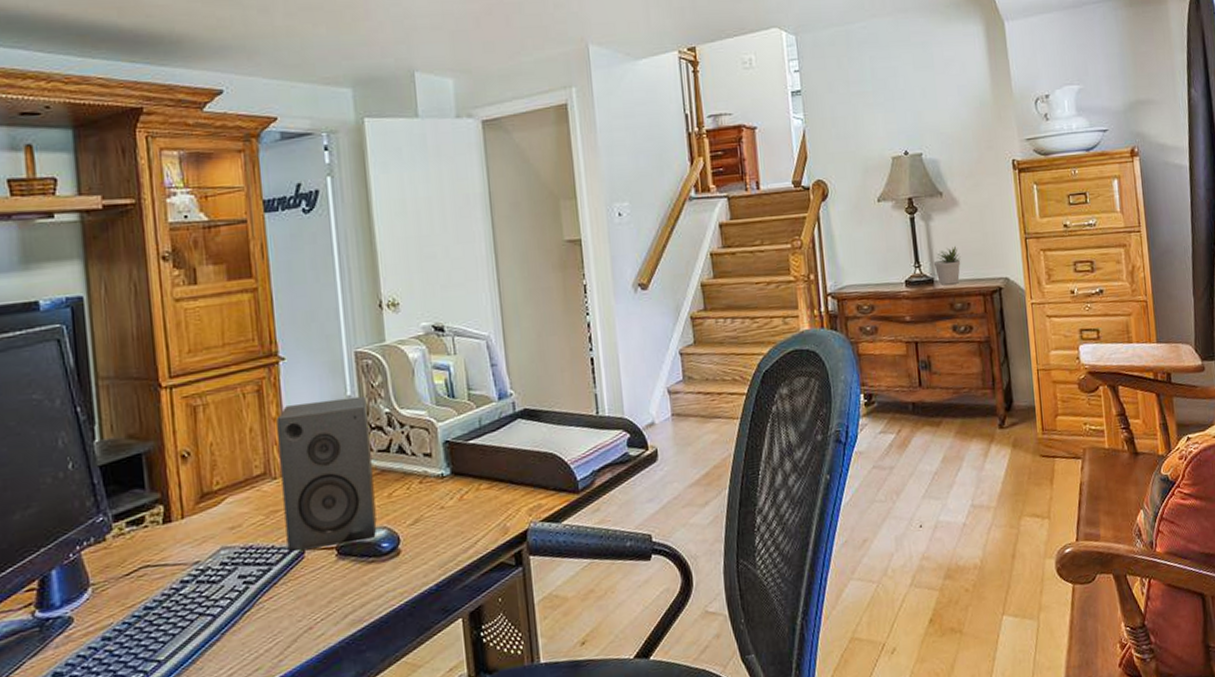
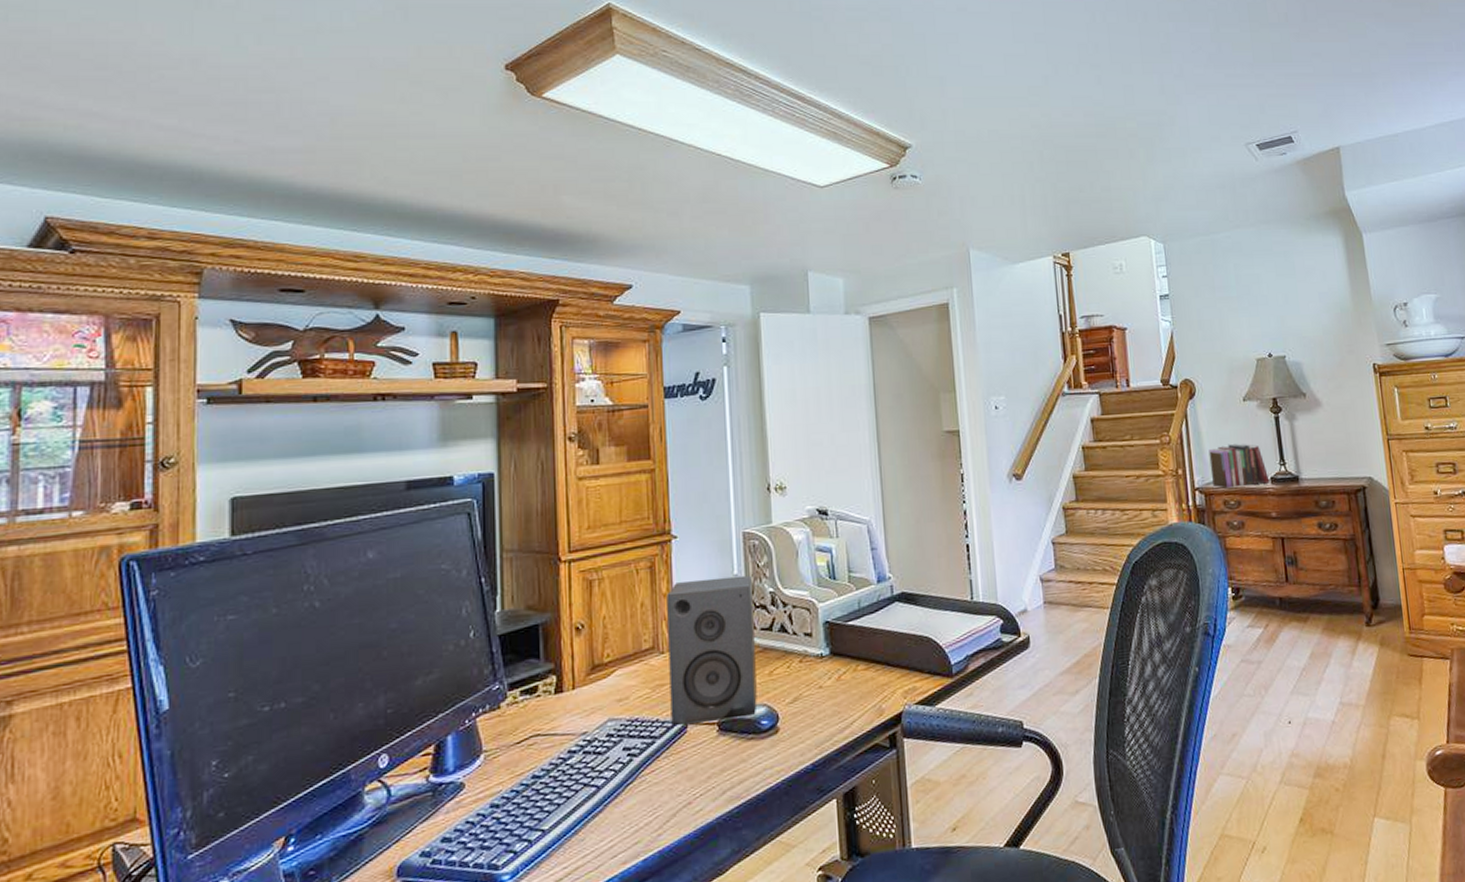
books: none [841,246,904,293] -> present [1208,443,1270,489]
potted plant: present [933,246,961,285] -> none [1298,446,1325,483]

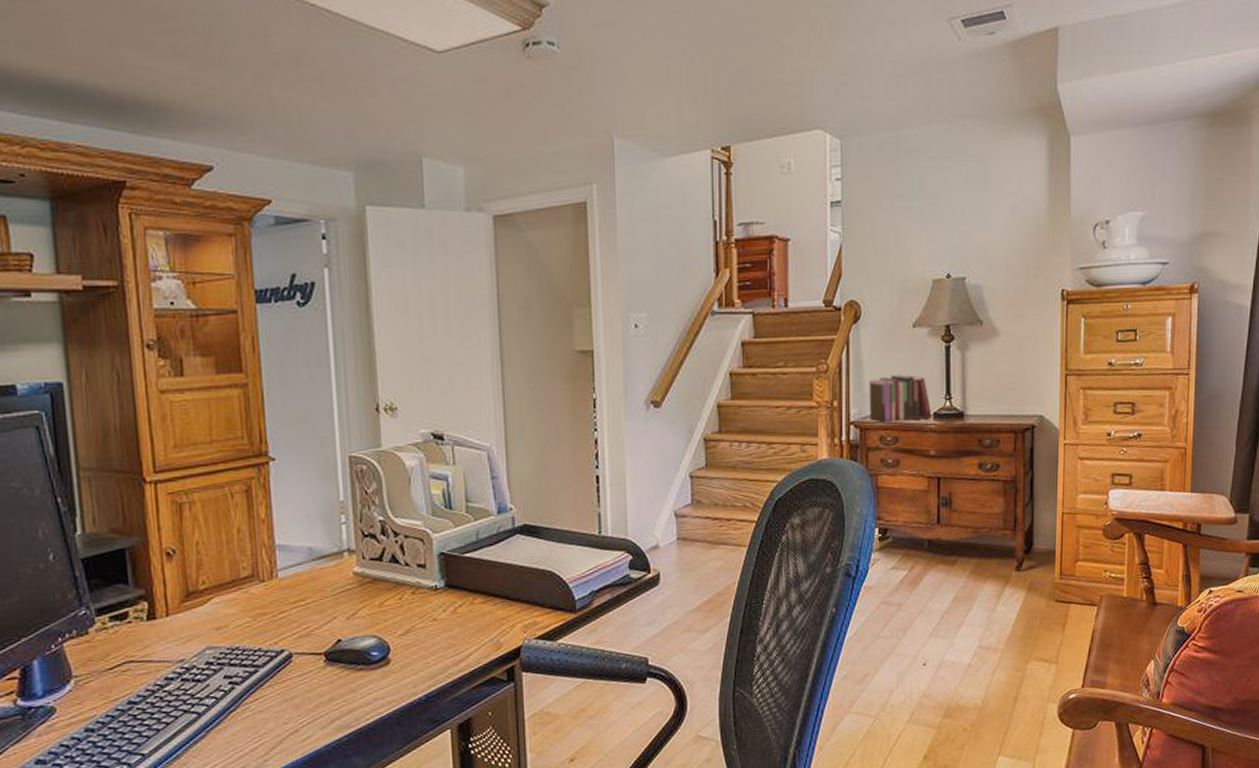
speaker: present [666,575,757,725] -> none [265,502,367,655]

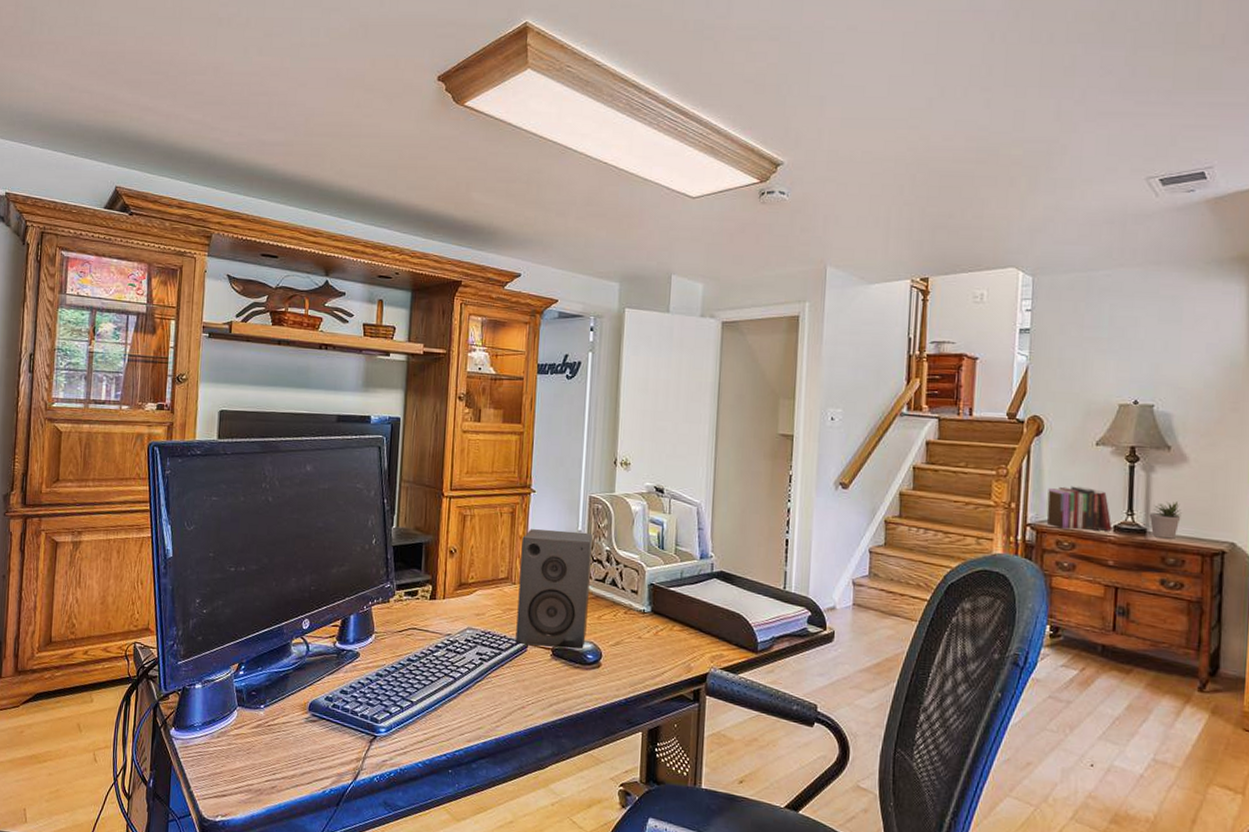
speaker: none [265,502,367,655] -> present [515,529,593,650]
potted plant: none [965,379,995,420] -> present [1149,501,1182,539]

